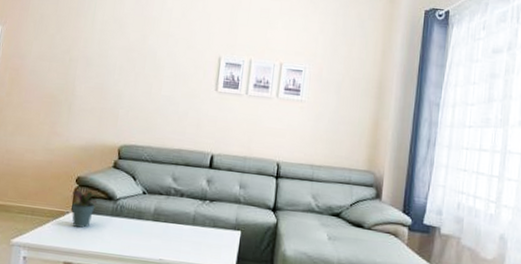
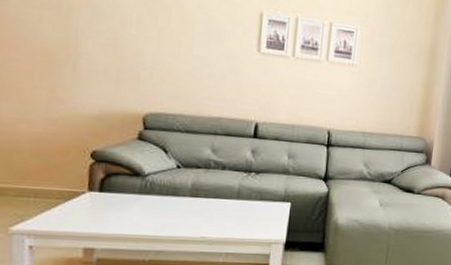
potted plant: present [71,185,98,229] -> none [86,160,121,210]

